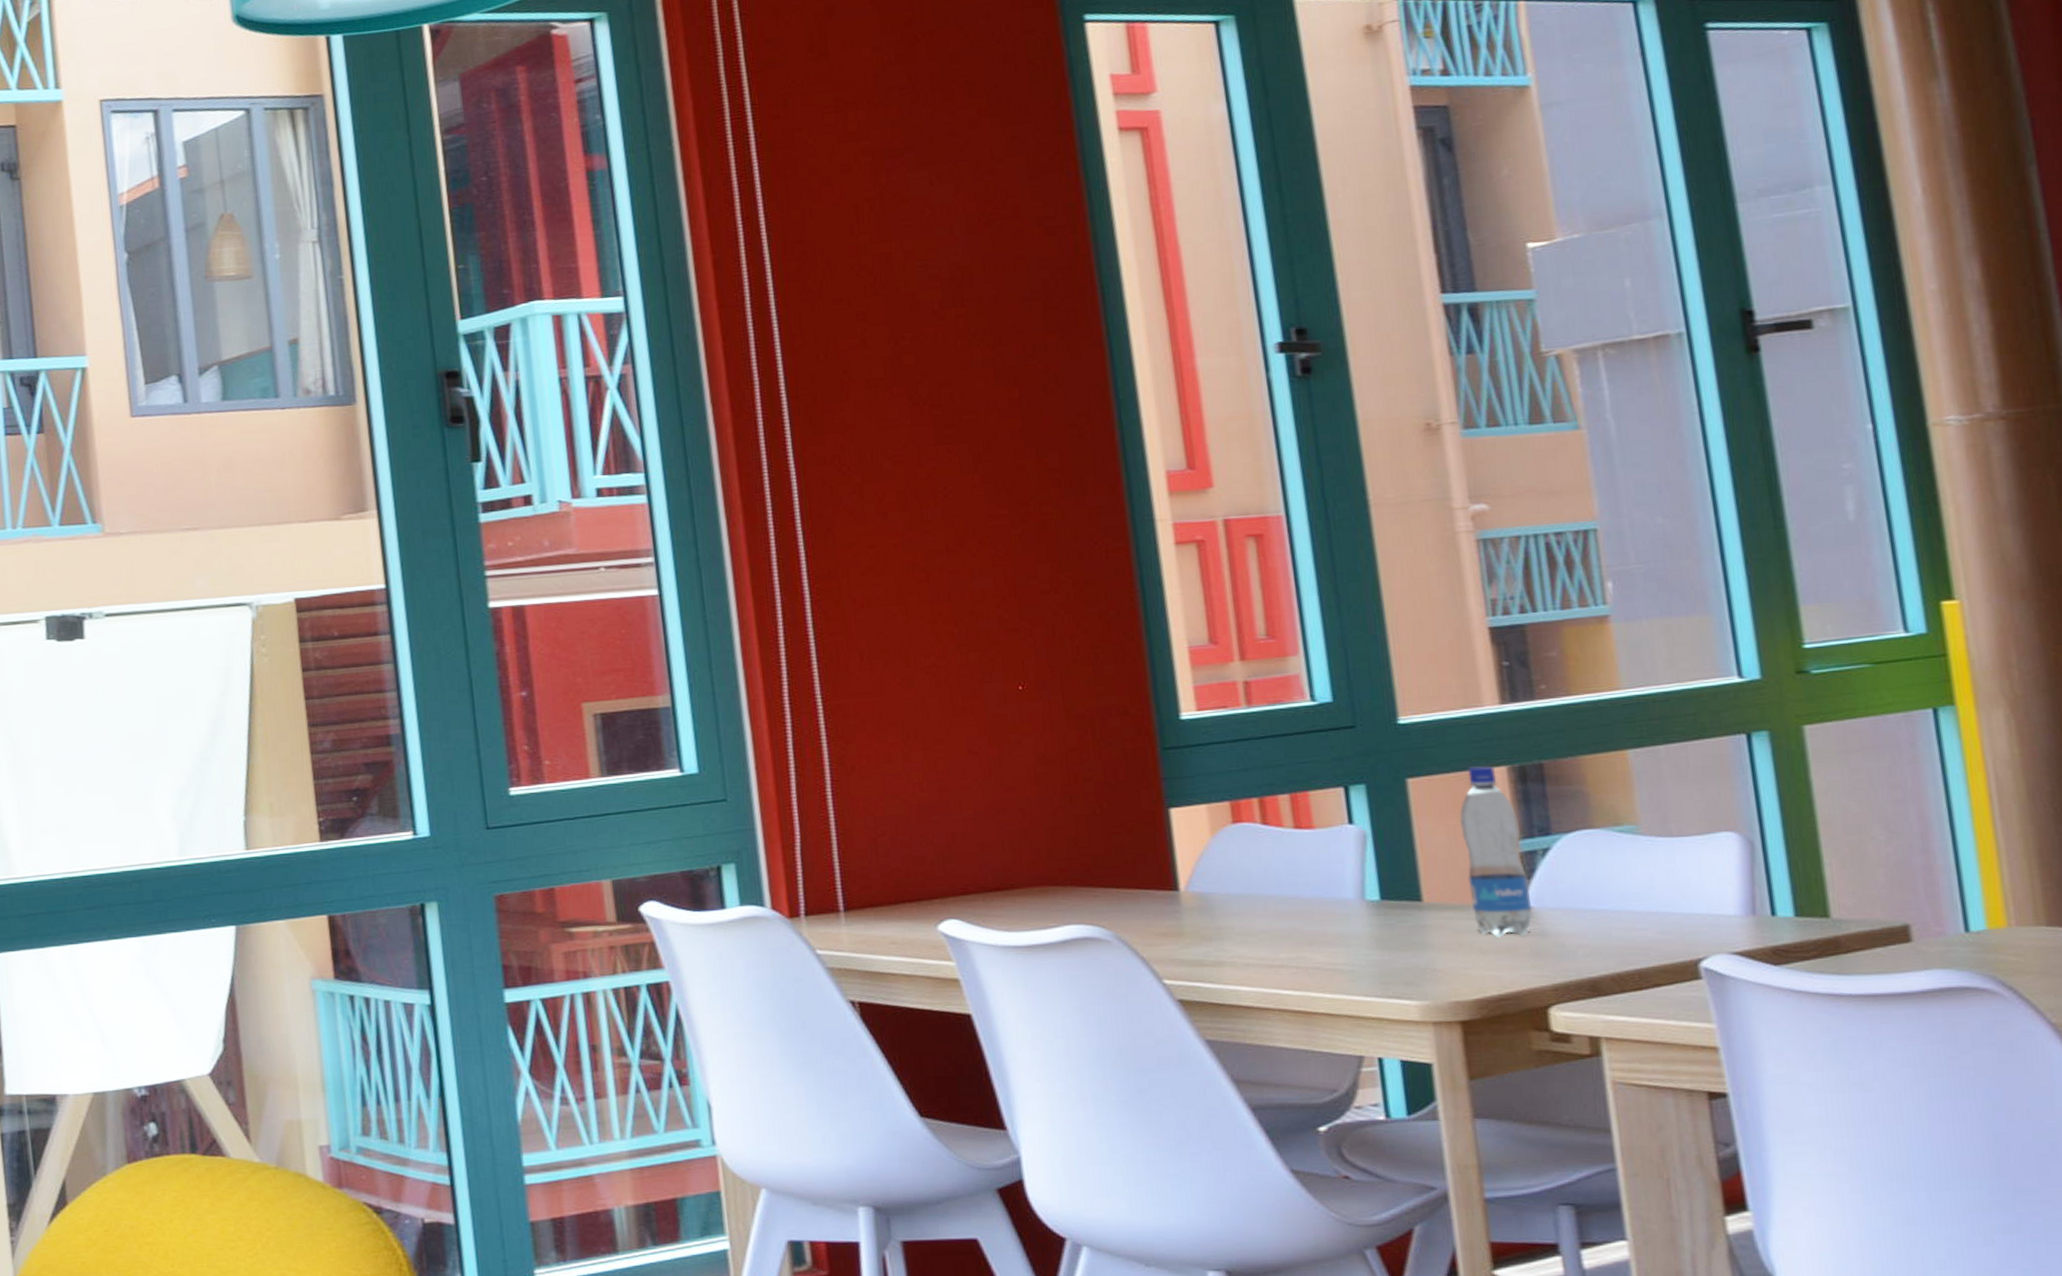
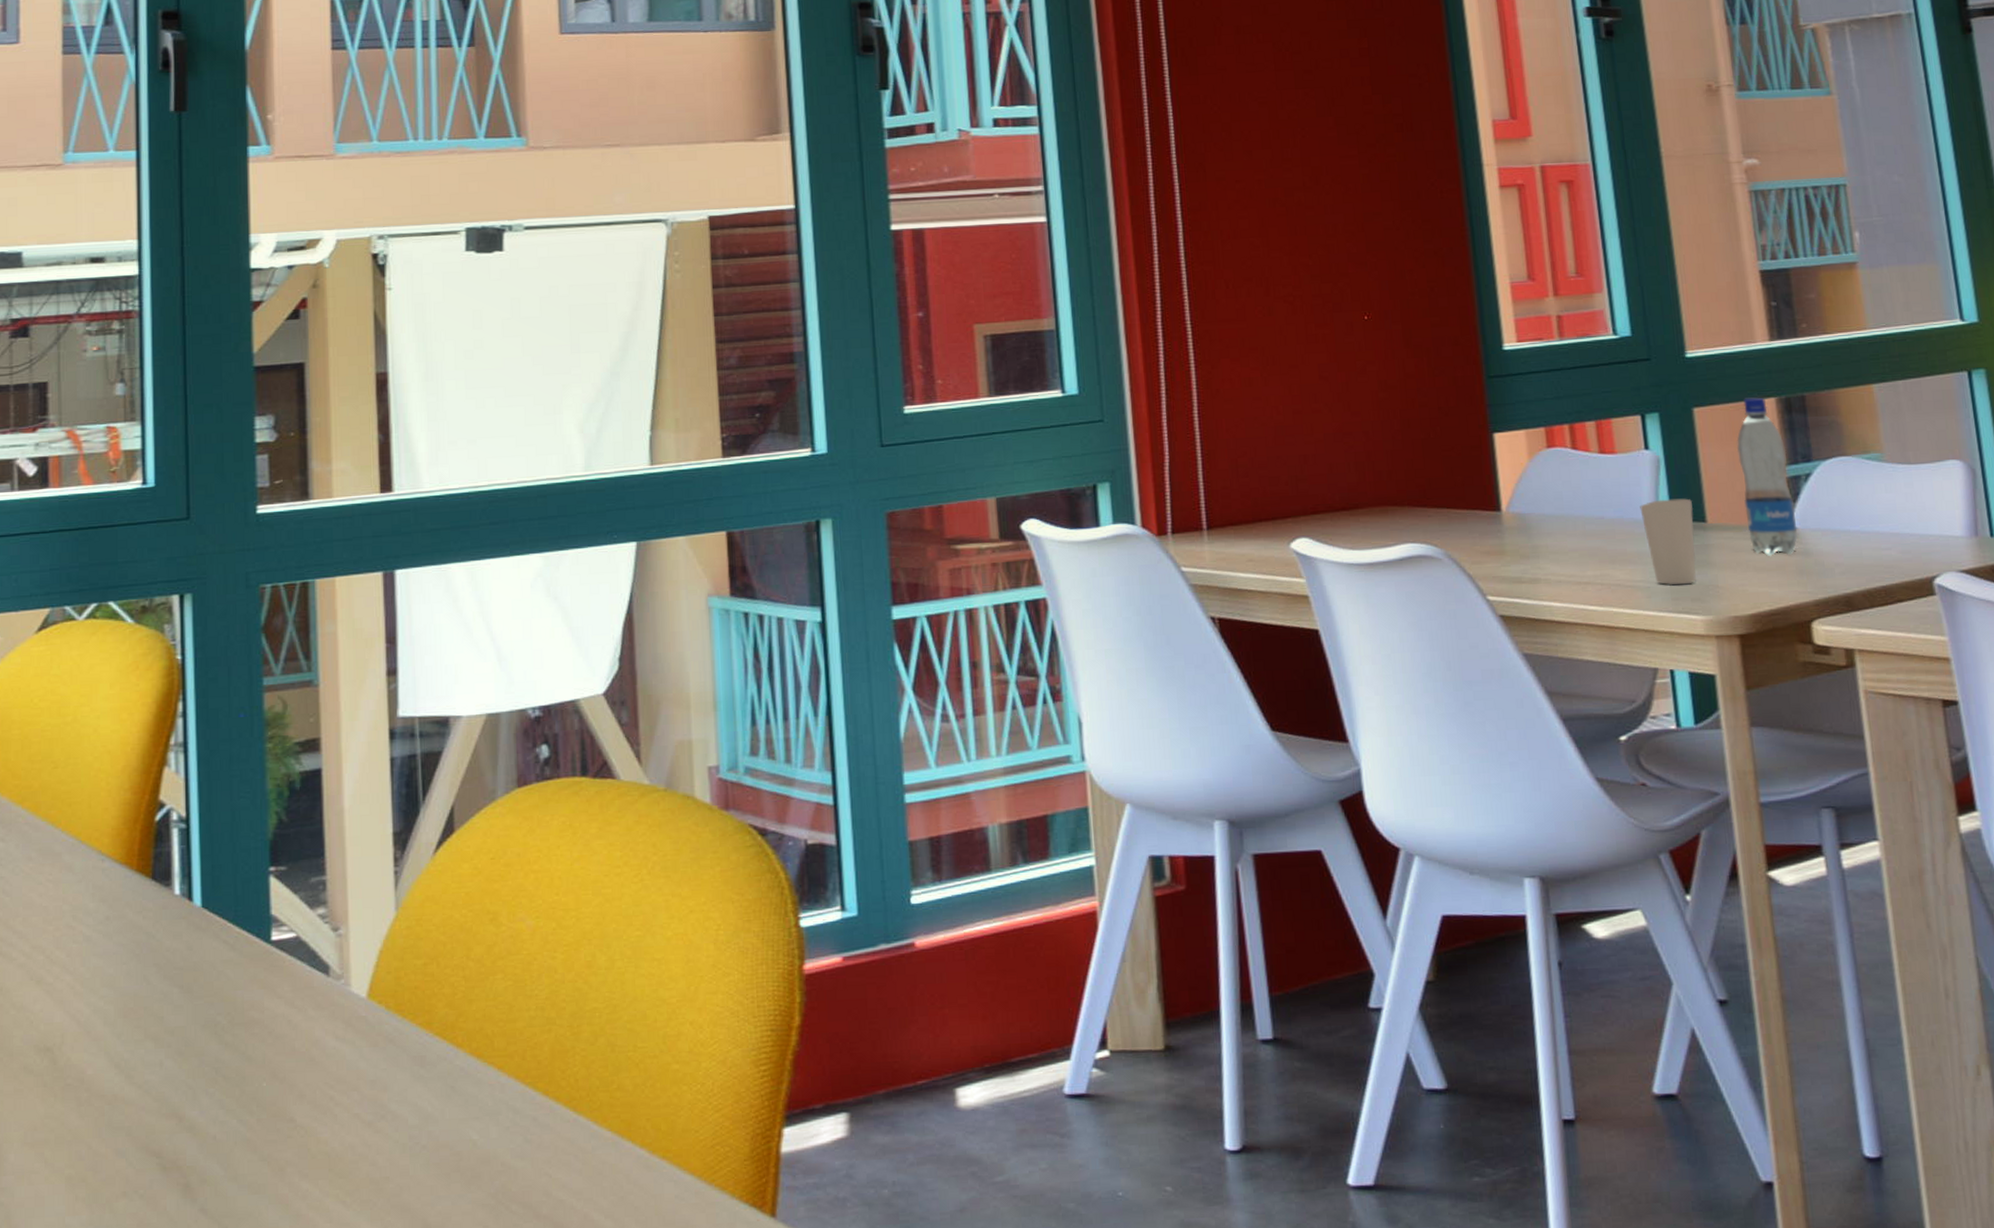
cup: none [1342,876,1410,969] -> present [1640,498,1696,586]

